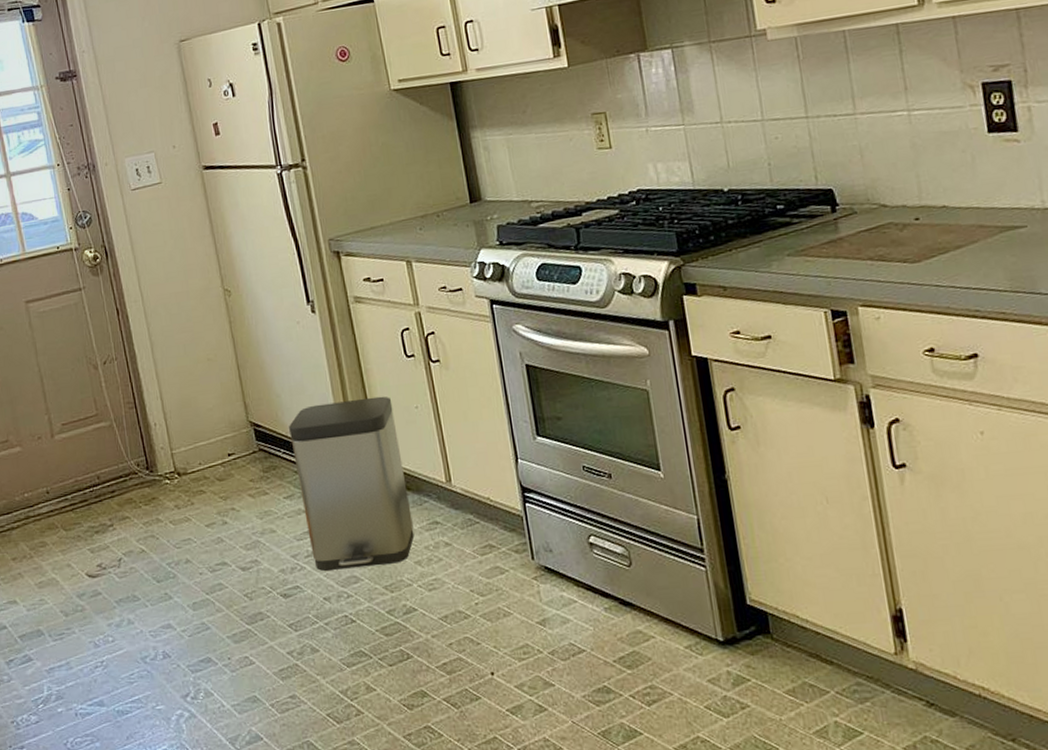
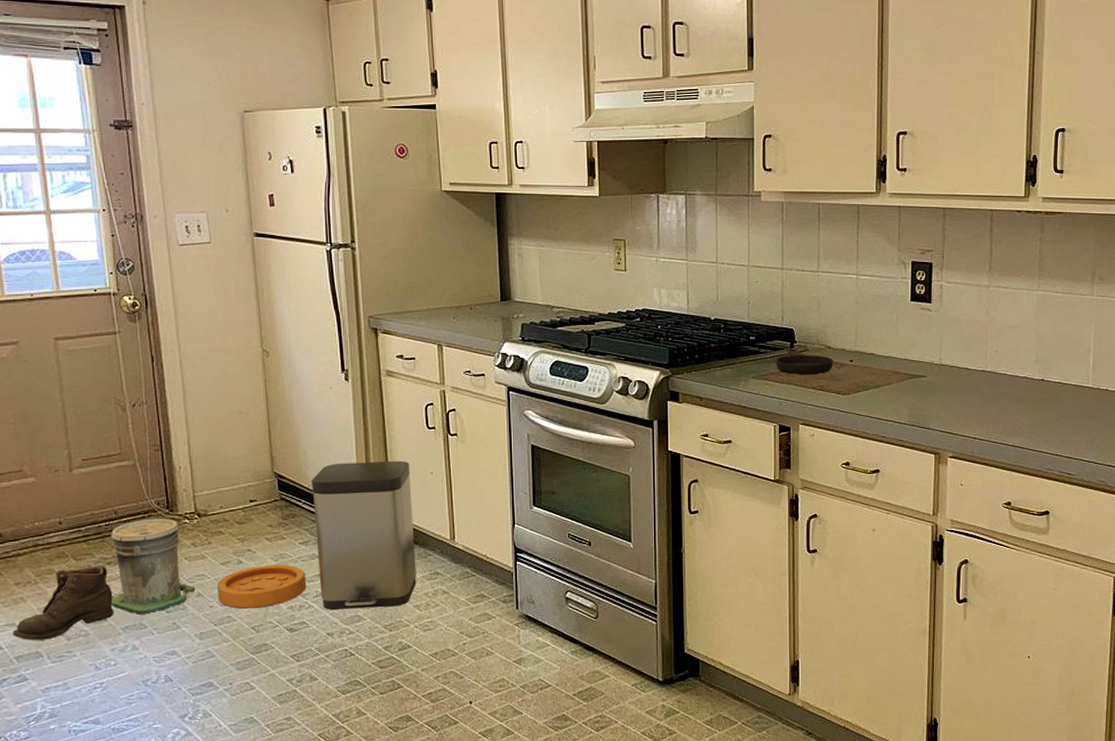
boot: none [14,535,107,618] -> present [13,565,114,640]
bucket: none [96,480,184,586] -> present [110,518,196,614]
pet bowl: none [205,522,296,574] -> present [217,564,307,609]
frying pan: none [815,213,893,245] -> present [776,348,833,374]

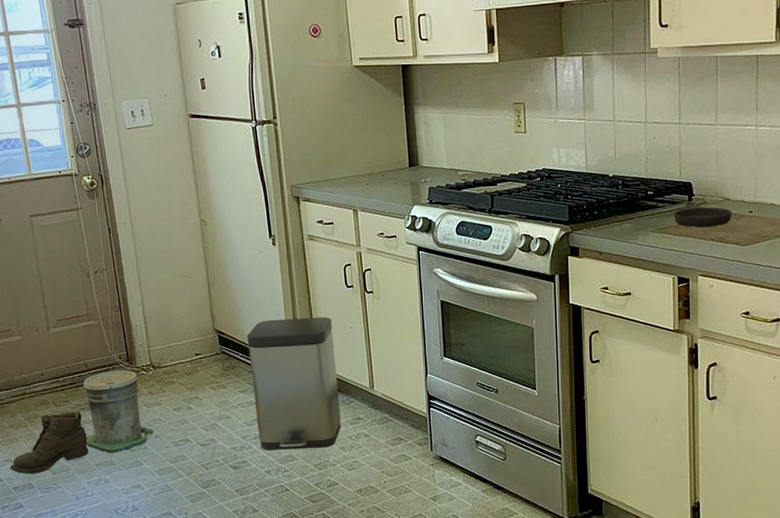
pet bowl: present [217,564,307,609] -> none [172,410,246,449]

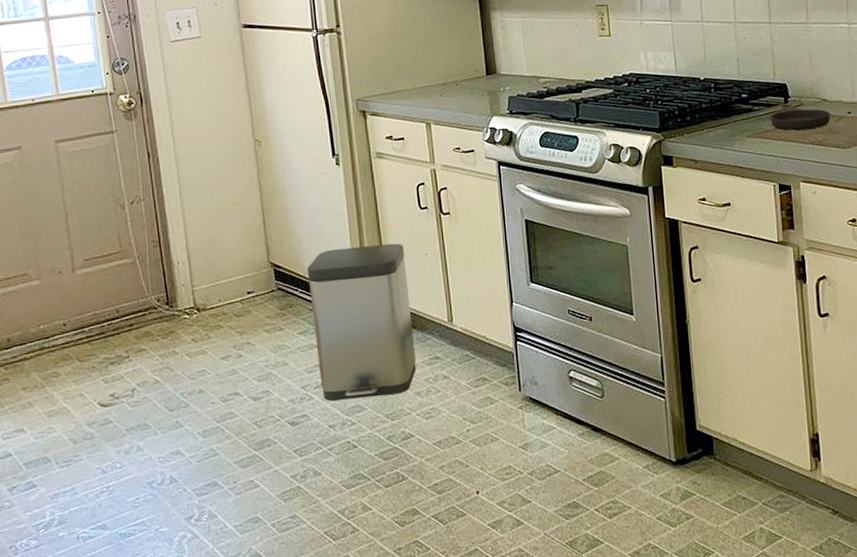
boot: present [10,411,89,474] -> none [21,366,119,446]
bucket: present [83,370,154,453] -> none [113,314,197,414]

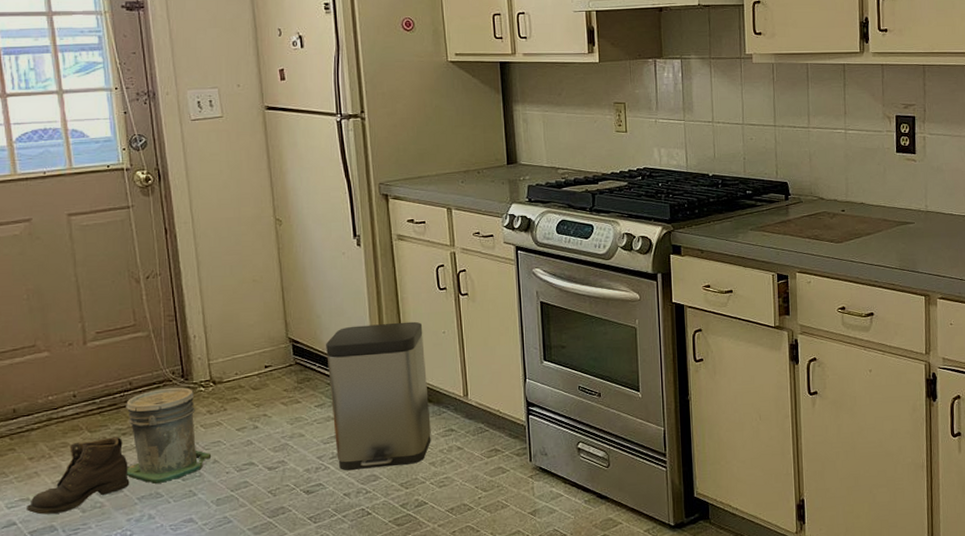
boot: none [21,366,119,446] -> present [27,436,130,515]
bucket: none [113,314,197,414] -> present [126,387,212,484]
frying pan: present [770,103,831,130] -> none [772,200,826,225]

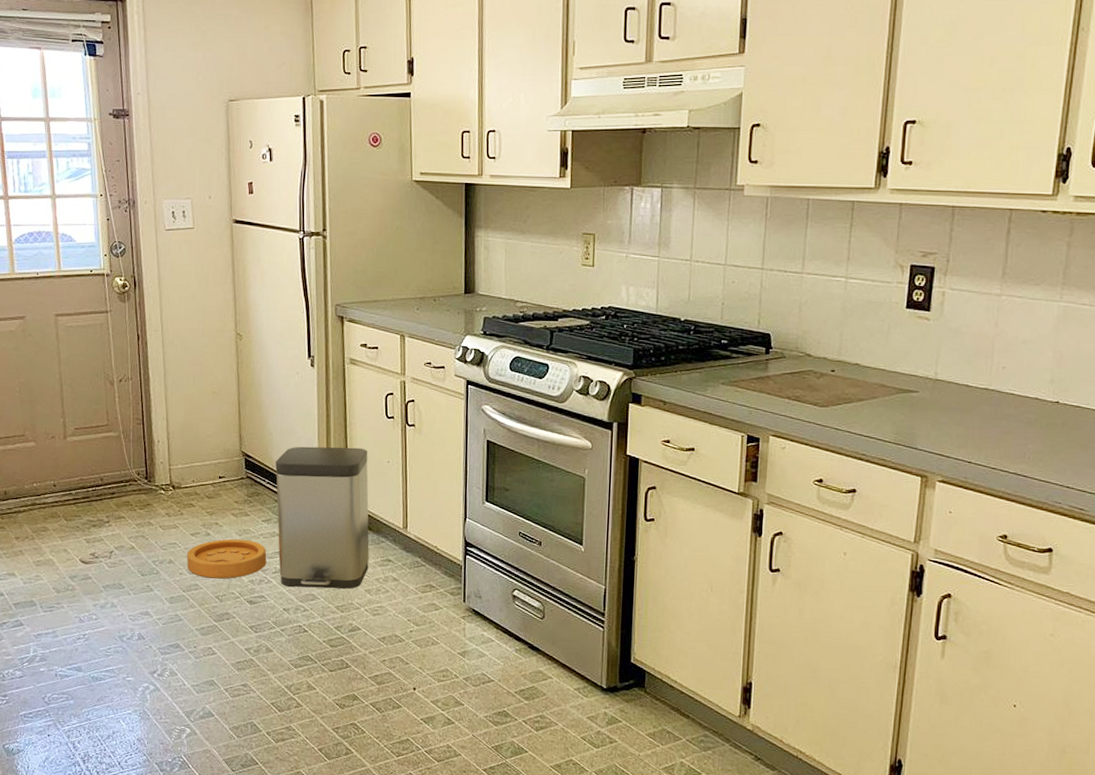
boot: present [27,436,130,515] -> none [12,527,97,591]
bucket: present [126,387,212,484] -> none [94,487,168,575]
pet bowl: none [234,427,323,473] -> present [187,539,267,579]

